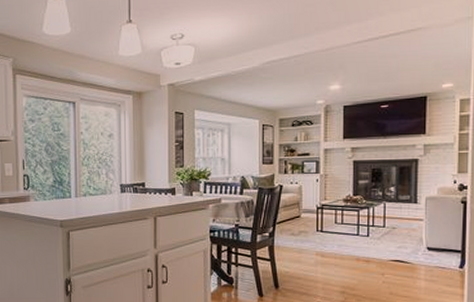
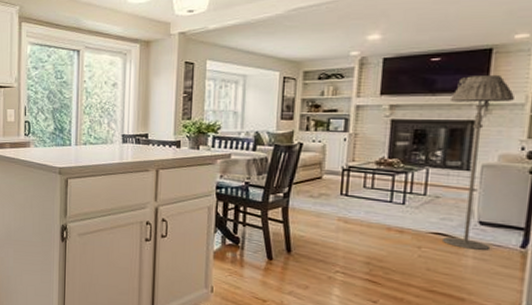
floor lamp: none [397,119,445,273] -> present [443,74,514,251]

